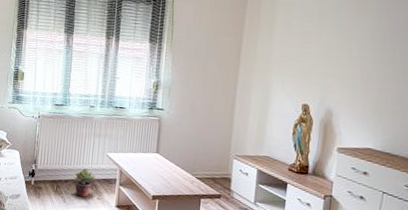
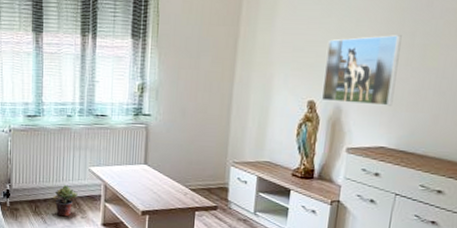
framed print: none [314,51,384,113] -> present [321,35,402,106]

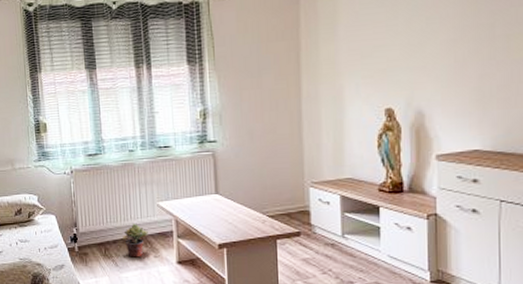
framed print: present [321,35,402,106] -> none [398,28,481,107]

